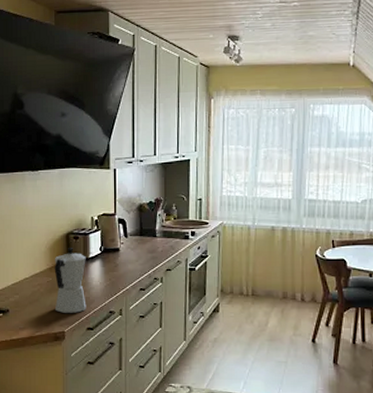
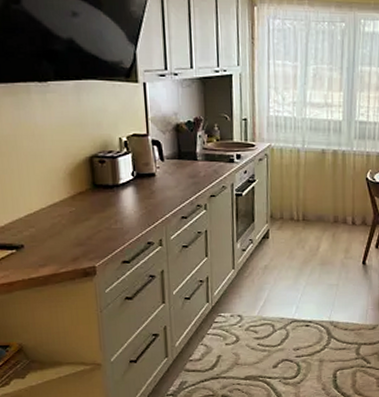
moka pot: present [54,247,86,313] -> none [77,172,120,246]

